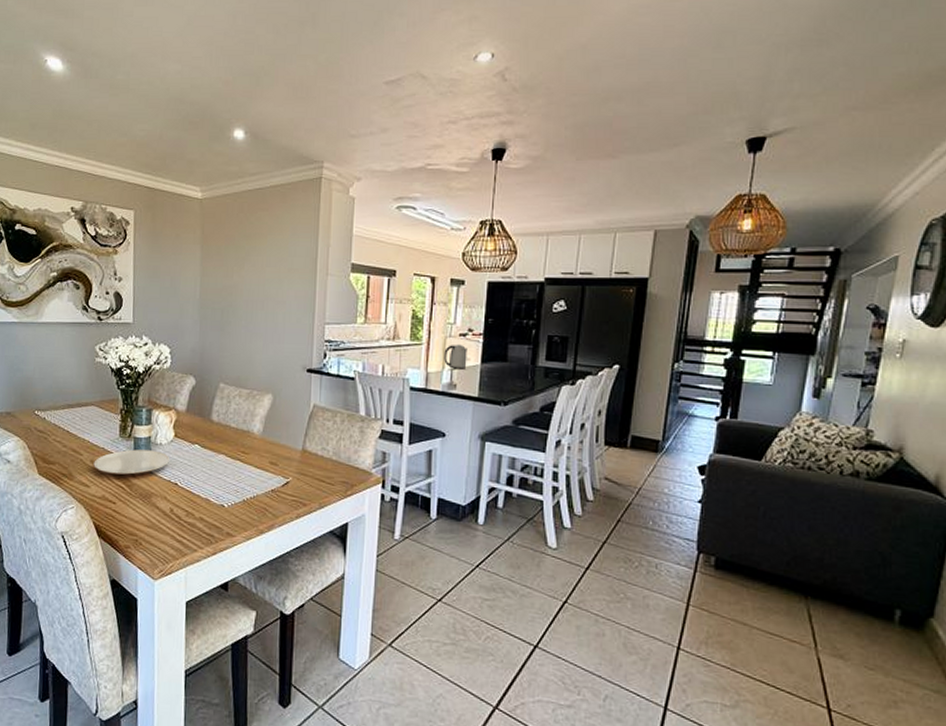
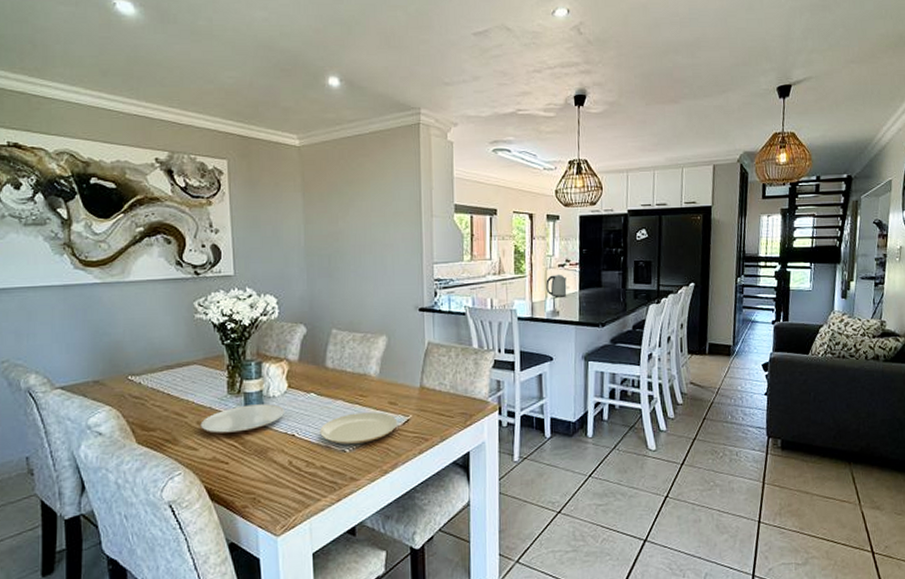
plate: none [201,469,277,501] -> present [320,412,398,445]

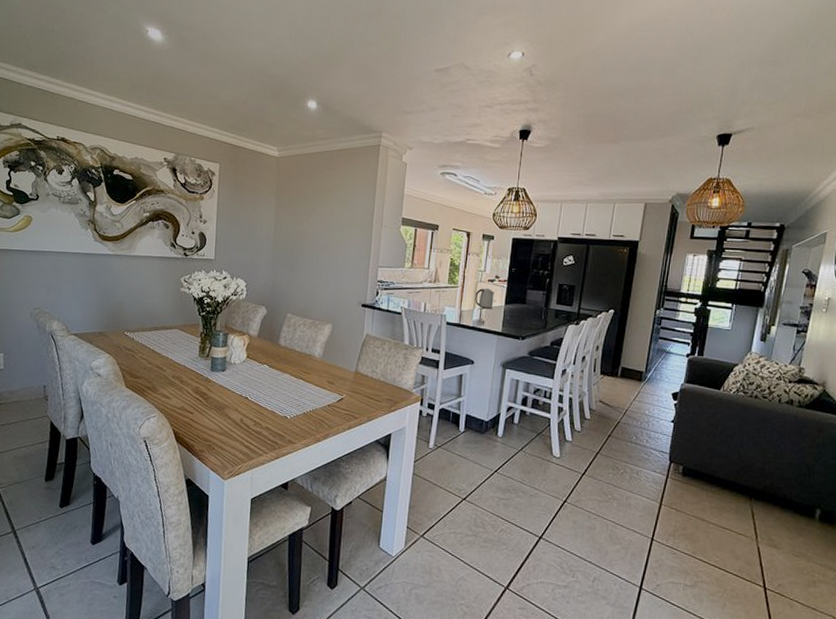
plate: present [200,404,285,434] -> none [175,367,243,389]
plate: present [320,412,398,445] -> none [268,386,333,414]

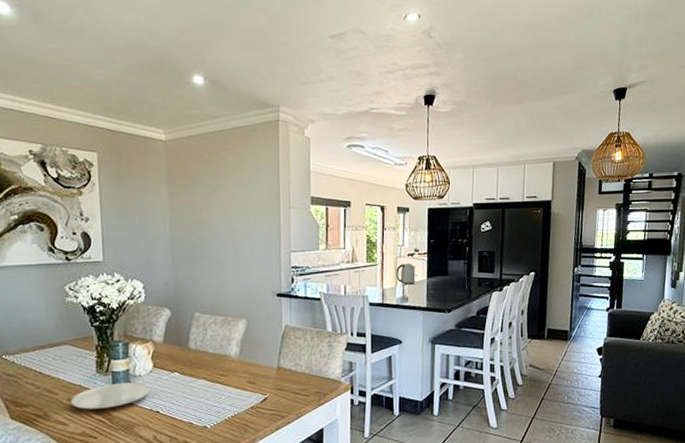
plate: none [175,367,243,389] -> present [71,382,151,410]

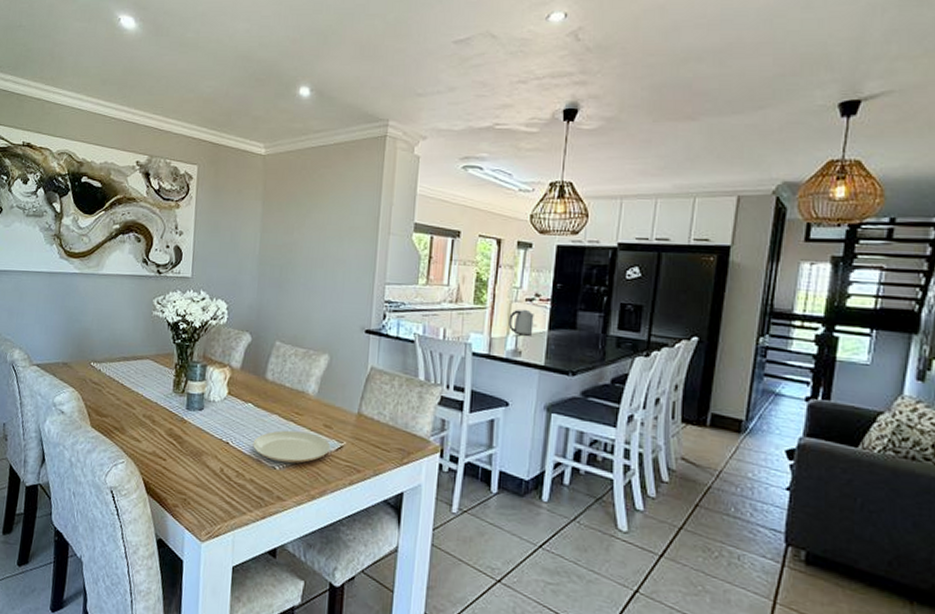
plate: present [71,382,151,410] -> none [146,405,223,432]
plate: none [183,390,256,422] -> present [253,430,331,464]

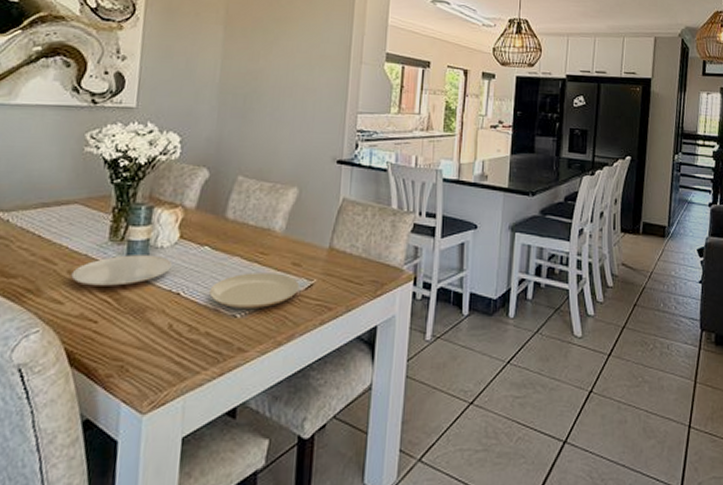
plate: none [146,405,223,432] -> present [71,255,173,286]
kettle: present [509,309,534,337] -> none [476,135,498,162]

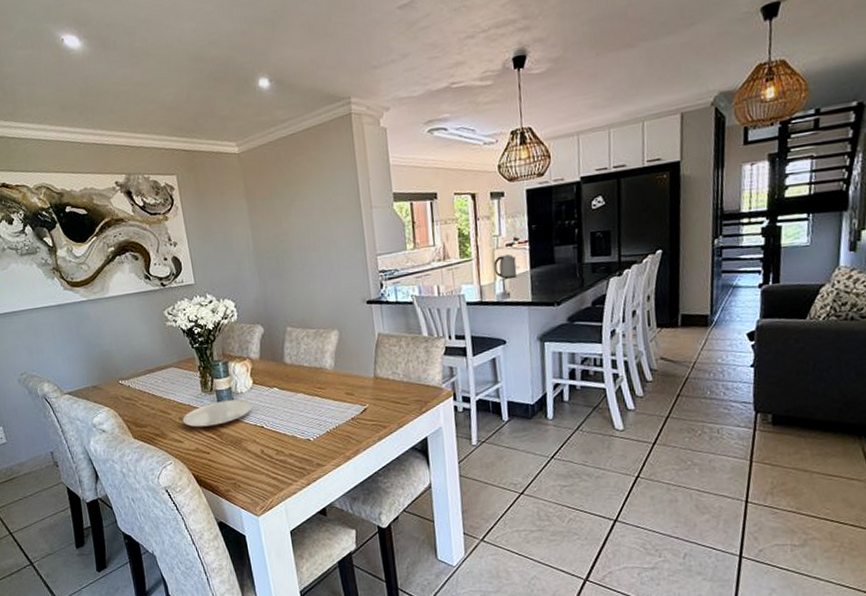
plate: present [209,273,300,310] -> none [285,402,356,434]
kettle: none [476,135,498,162] -> present [494,254,517,279]

